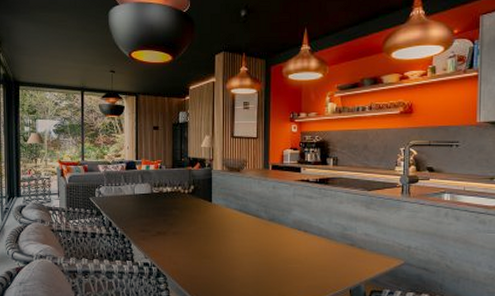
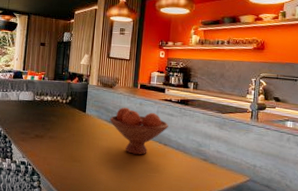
fruit bowl: none [240,193,308,245] -> present [109,107,169,155]

